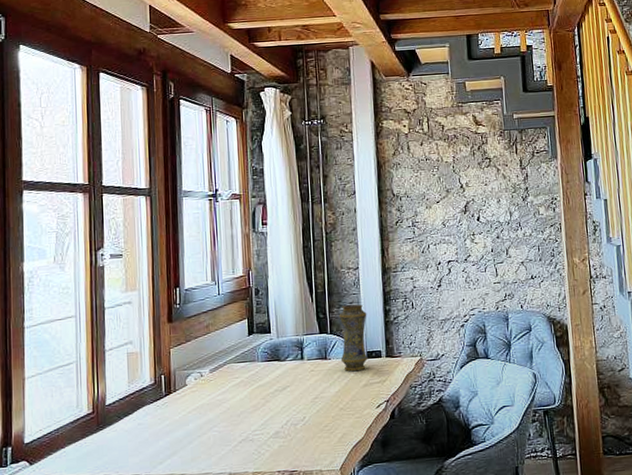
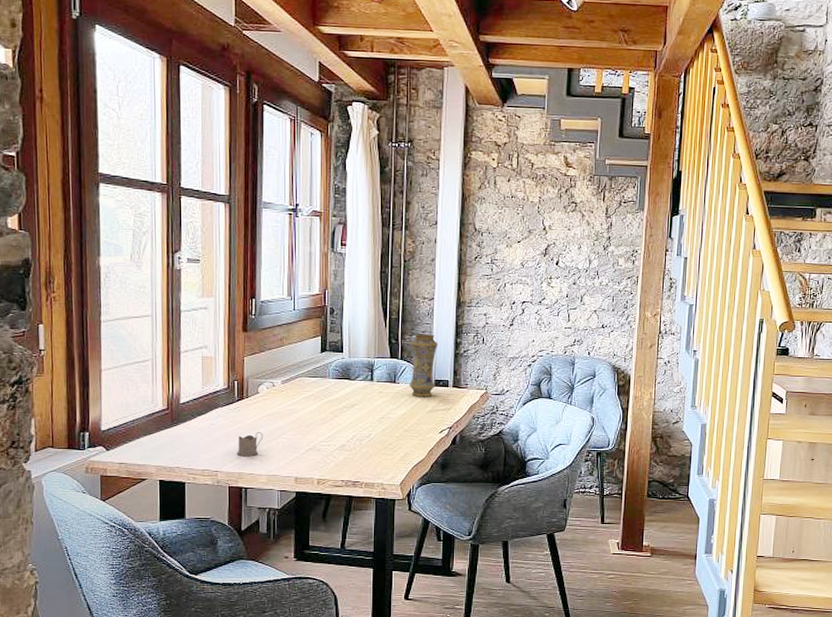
tea glass holder: none [166,427,194,456] -> present [237,432,264,456]

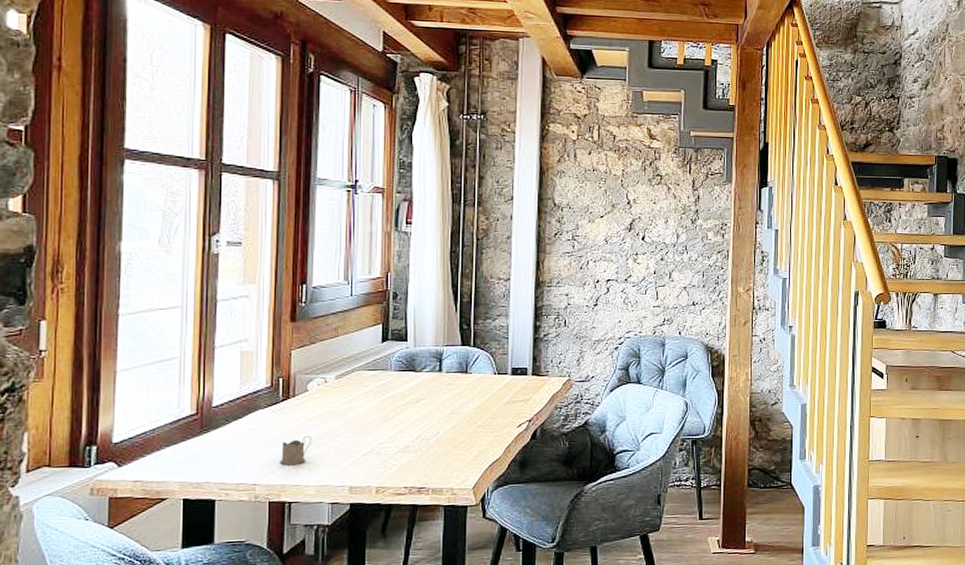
vase: present [409,334,438,397] -> none [482,318,515,388]

